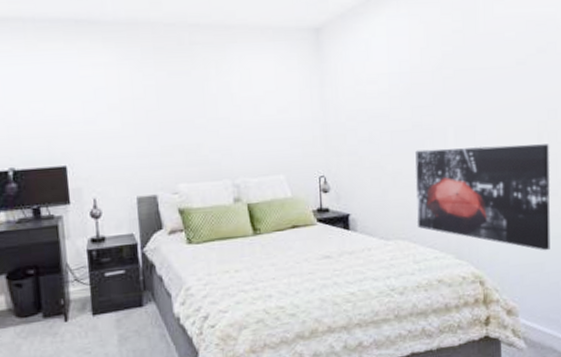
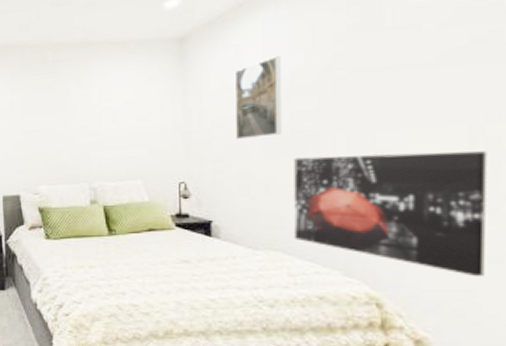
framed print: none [365,53,405,133] -> present [234,56,282,140]

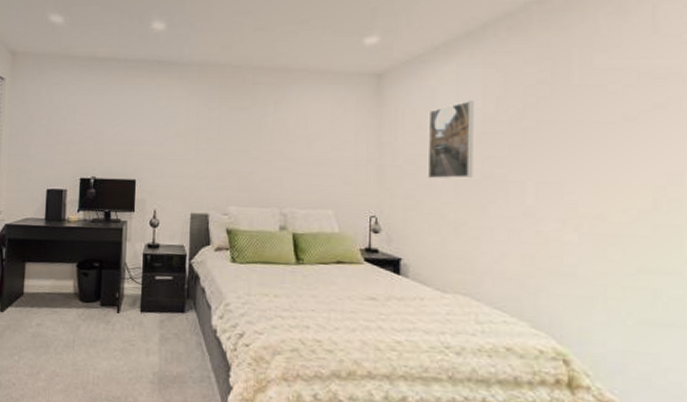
wall art: present [294,151,487,277] -> none [483,202,670,341]

